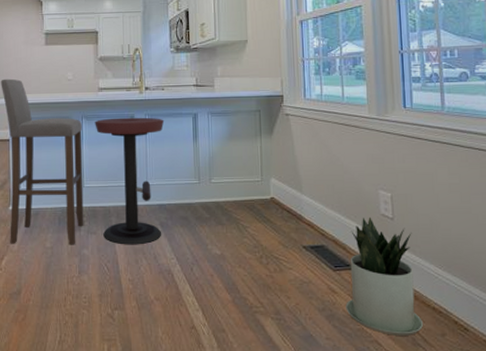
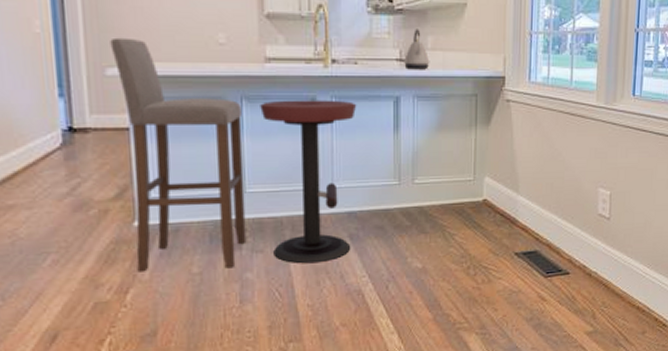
kettle: none [199,61,220,93] -> present [404,29,430,70]
planter: present [345,217,424,336] -> none [554,217,627,339]

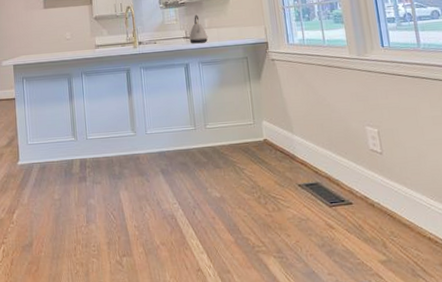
bar stool: present [110,37,247,273] -> none [4,41,89,198]
bar stool: present [260,100,357,264] -> none [93,70,163,193]

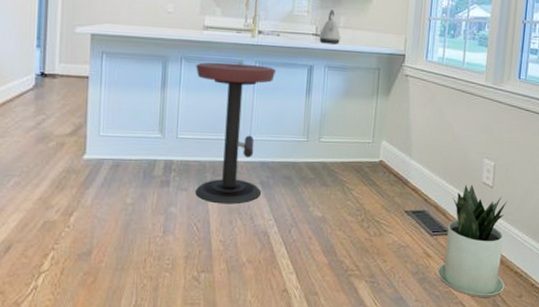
bar stool: none [93,70,163,193] -> present [195,62,277,204]
planter: none [343,152,422,268] -> present [437,184,508,297]

